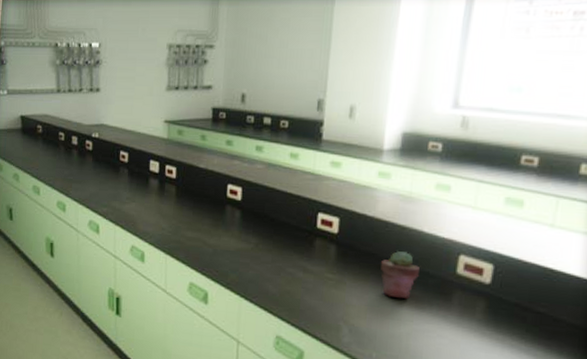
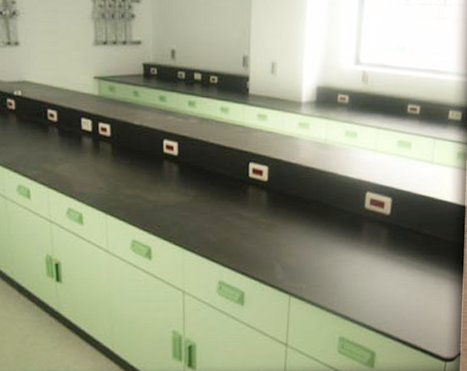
potted succulent: present [381,250,419,300] -> none [305,192,336,235]

